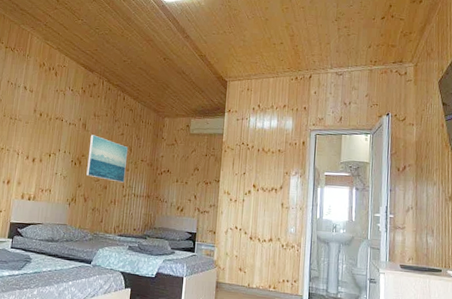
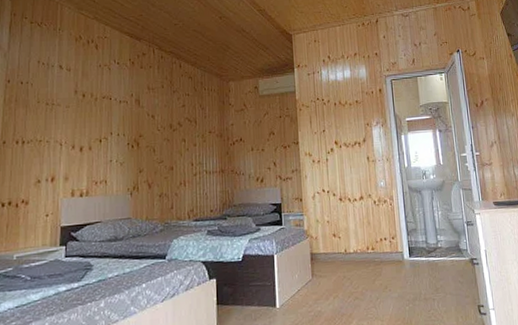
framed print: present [86,135,129,183] -> none [146,110,193,160]

